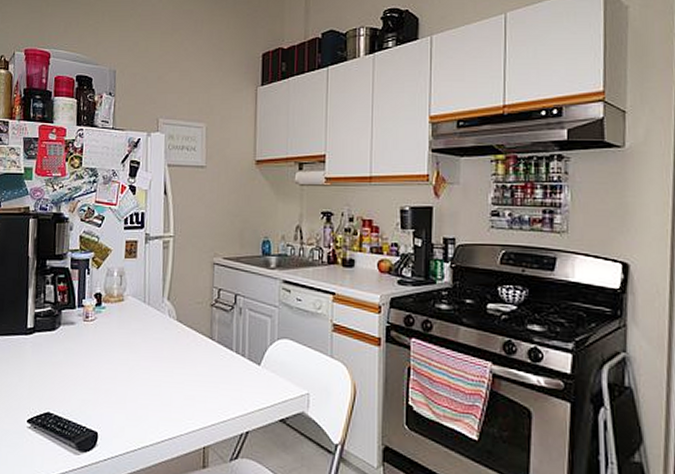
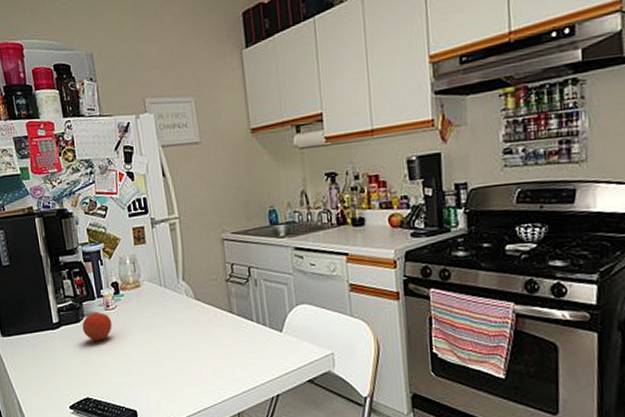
fruit: none [56,322,88,352] -> present [82,312,112,341]

